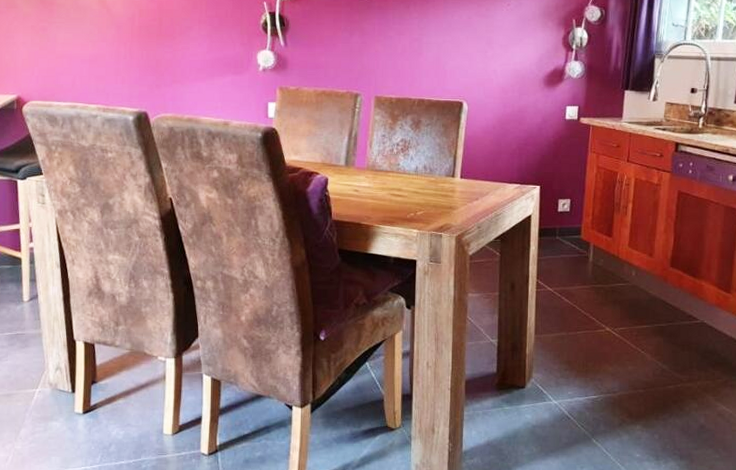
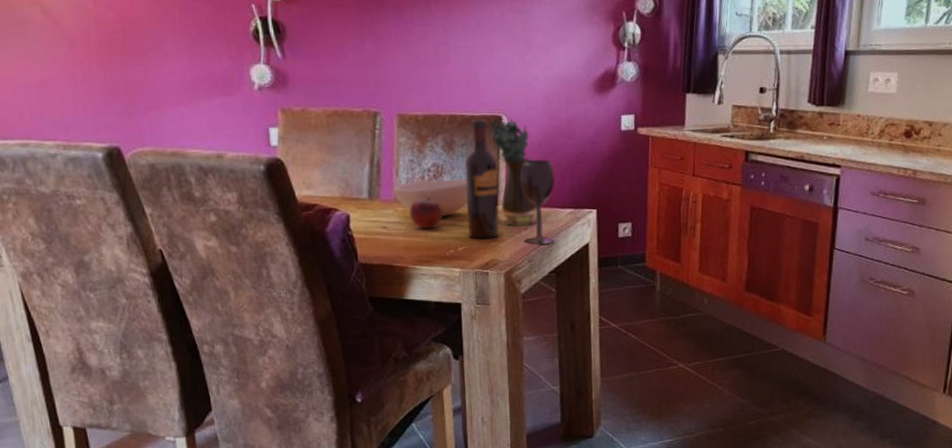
bowl: none [366,152,429,185] -> present [393,177,468,217]
fruit: none [378,167,407,194] -> present [409,196,443,229]
wine bottle: none [428,103,457,206] -> present [464,119,500,240]
vase: none [452,100,488,197] -> present [490,114,538,227]
wine glass: none [475,141,506,214] -> present [521,160,556,245]

